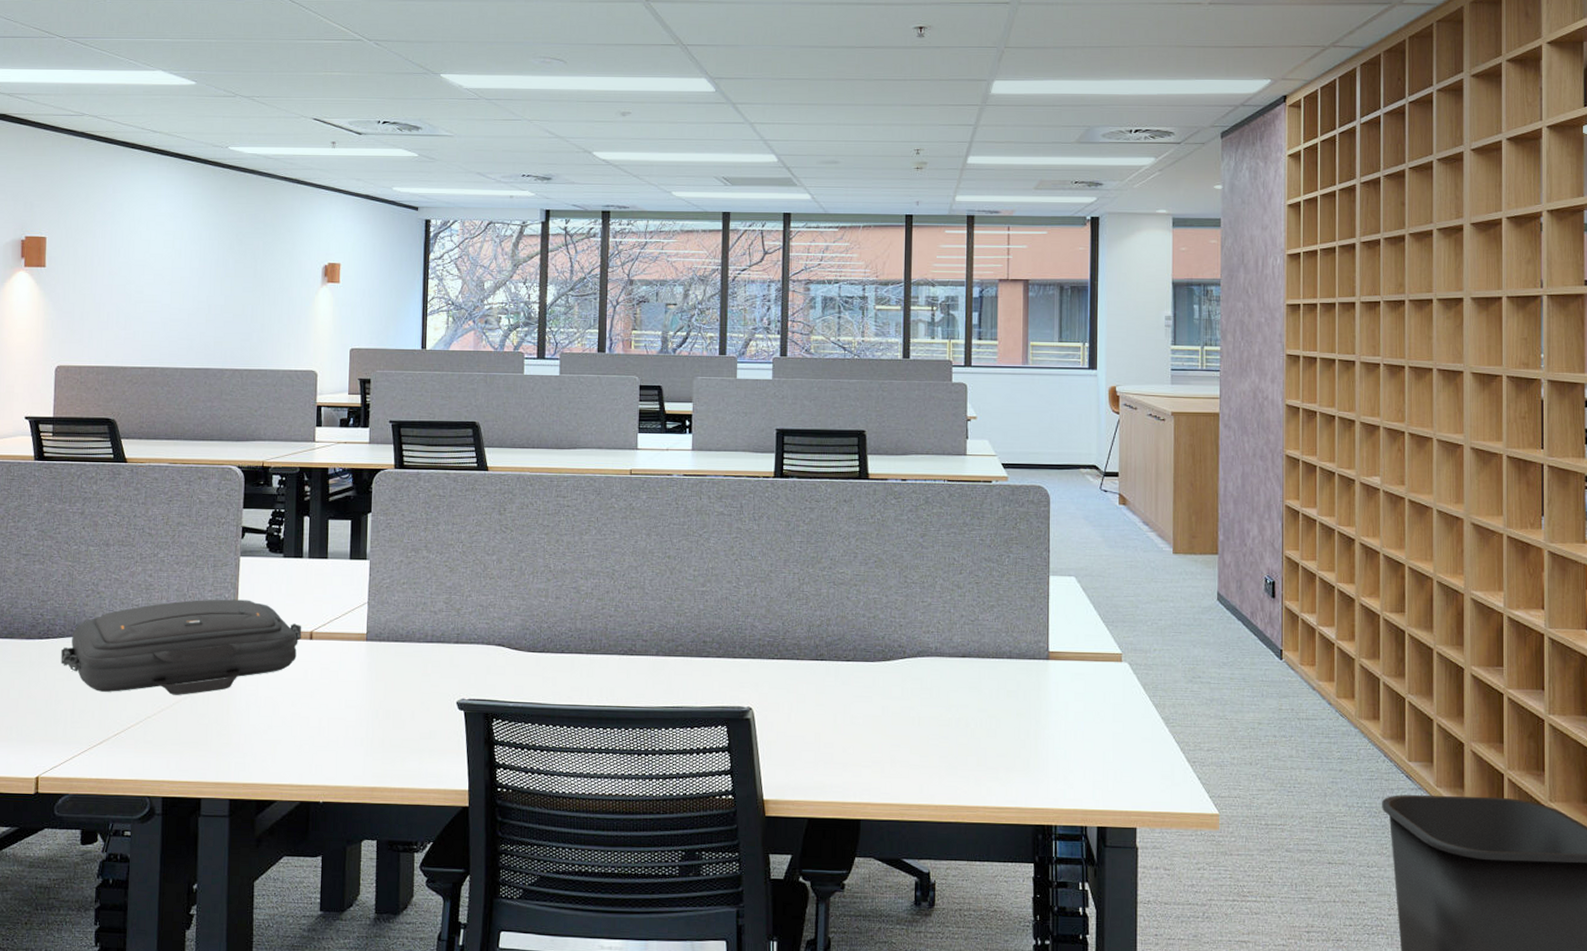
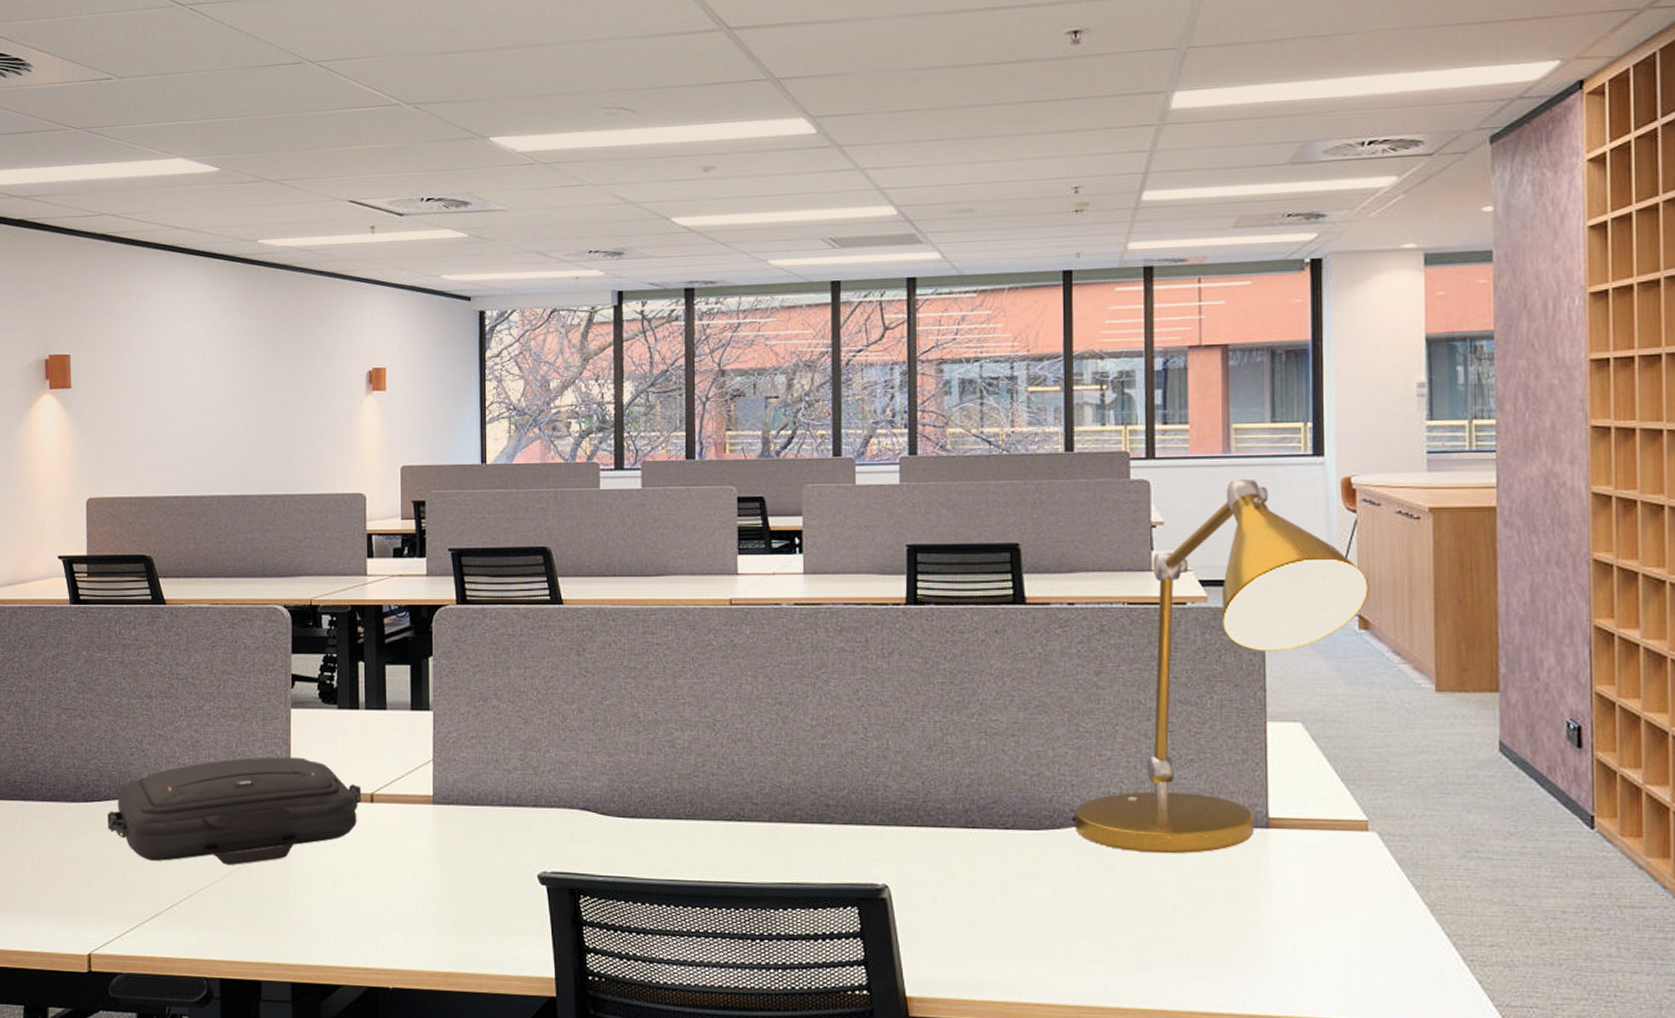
desk lamp: none [899,385,1127,681] -> present [1072,478,1370,854]

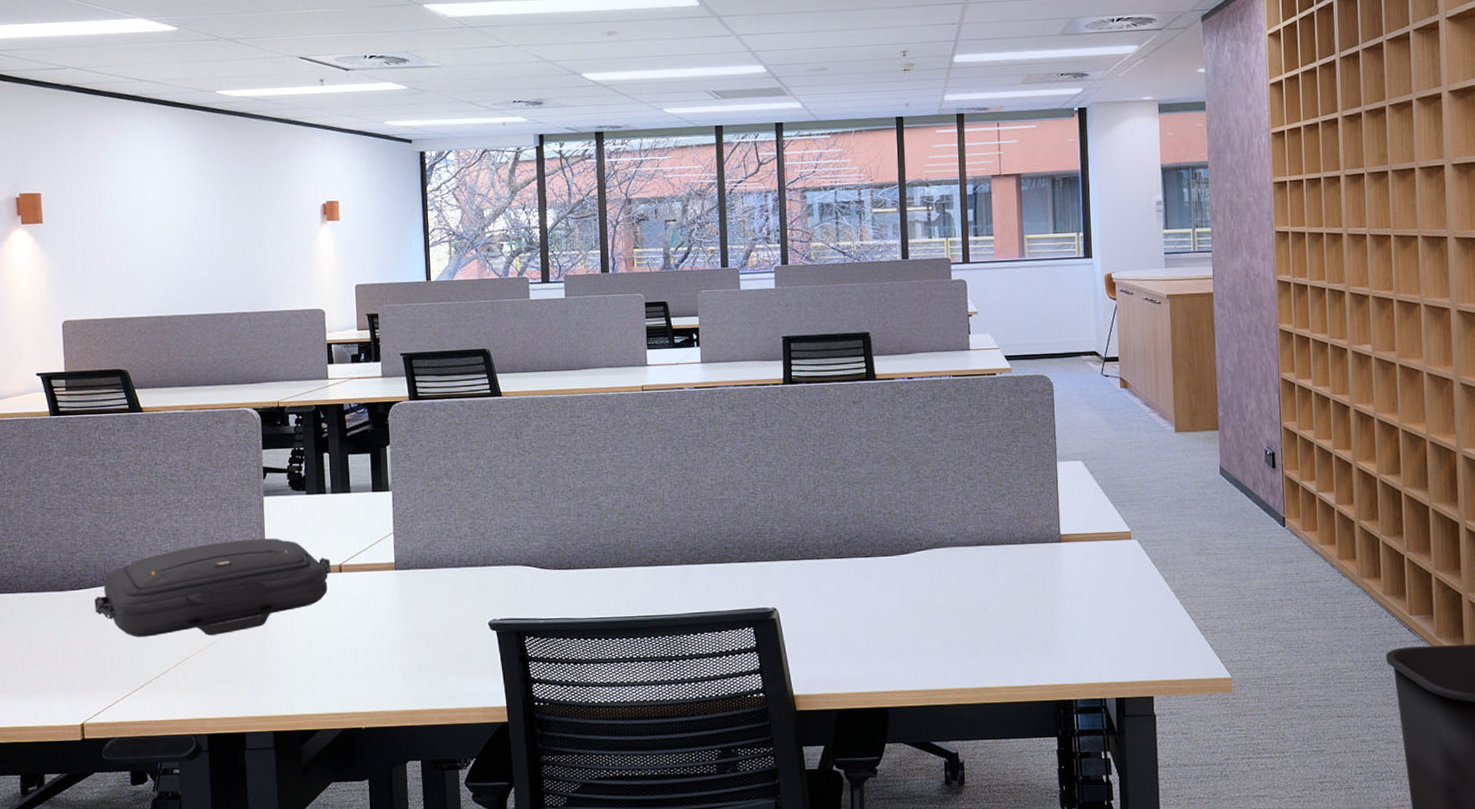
desk lamp: present [1072,478,1370,854] -> none [916,276,1127,568]

